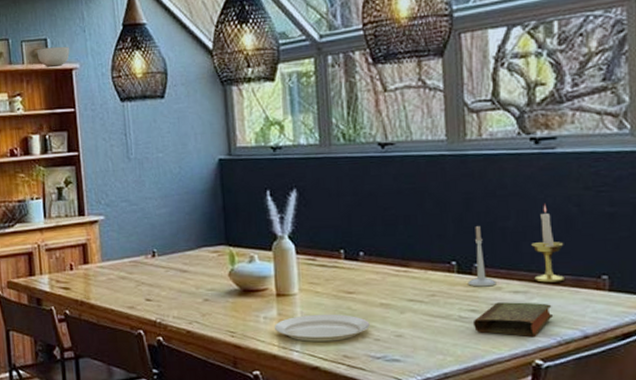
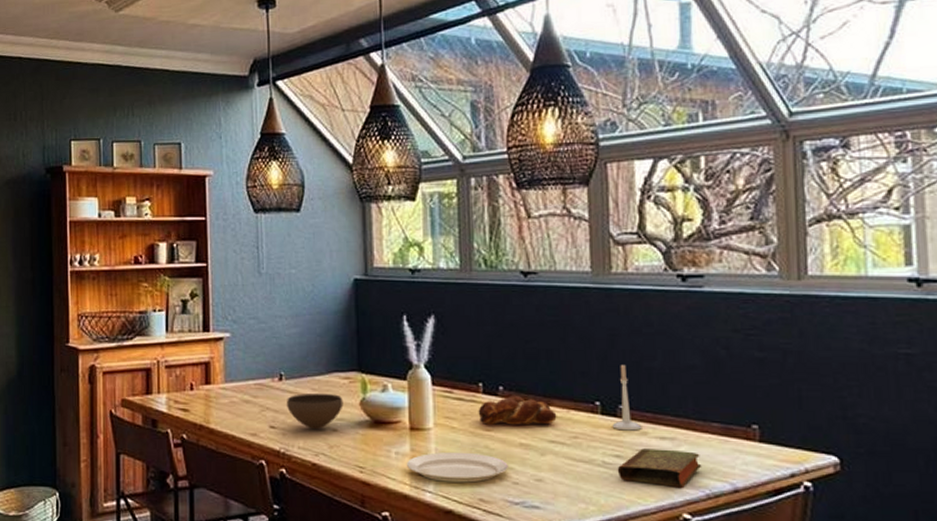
bowl: present [36,46,70,68] -> none [169,151,205,173]
bowl: none [160,266,213,301] -> present [287,393,343,430]
bread loaf: none [340,260,415,288] -> present [478,396,557,425]
candlestick: present [531,204,566,283] -> none [678,345,714,430]

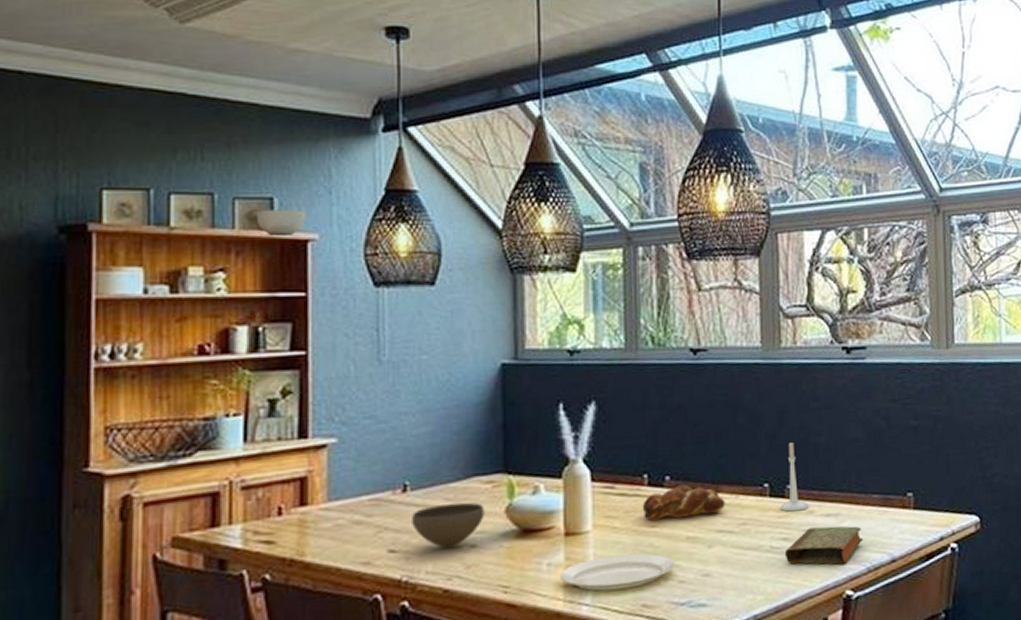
bowl: none [169,151,205,173] -> present [256,209,307,237]

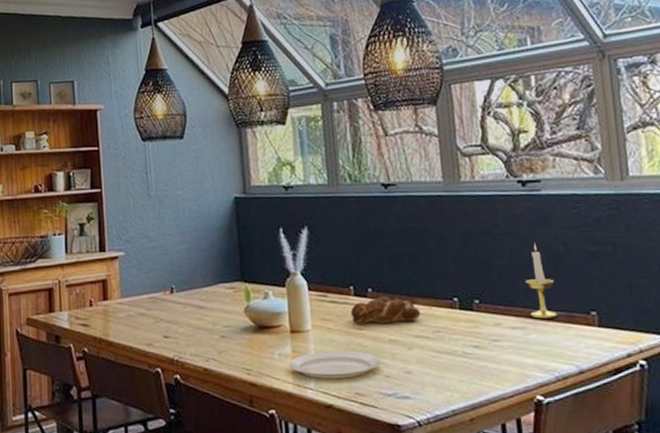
bowl: present [256,209,307,237] -> none [64,88,96,108]
bowl: present [412,502,485,549] -> none [178,302,230,337]
candlestick: present [780,443,809,512] -> none [469,263,496,323]
book: present [784,526,864,565] -> none [476,338,551,372]
candlestick: none [843,418,875,504] -> present [525,243,559,319]

